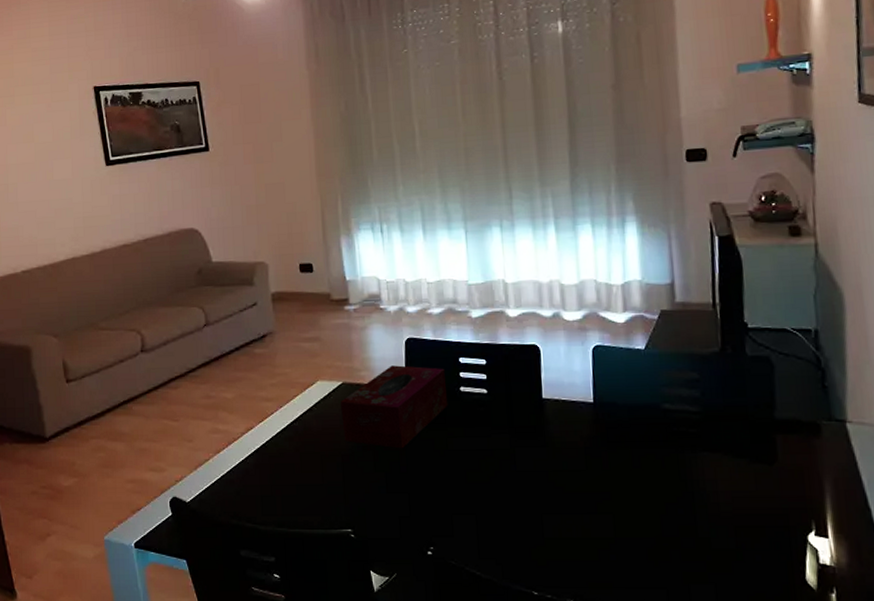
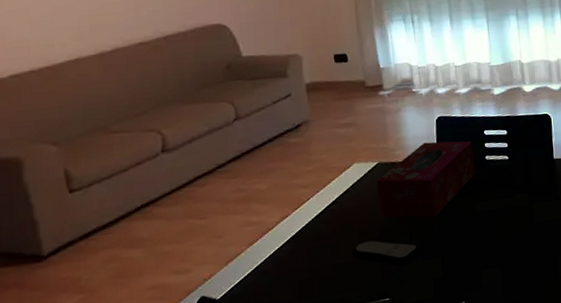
remote control: none [314,463,387,497] -> present [351,239,422,267]

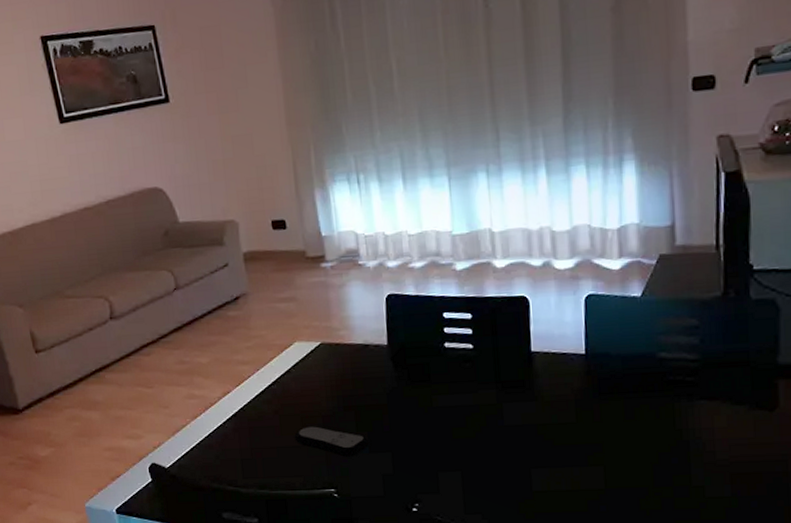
tissue box: present [377,141,476,218] -> none [320,323,432,408]

